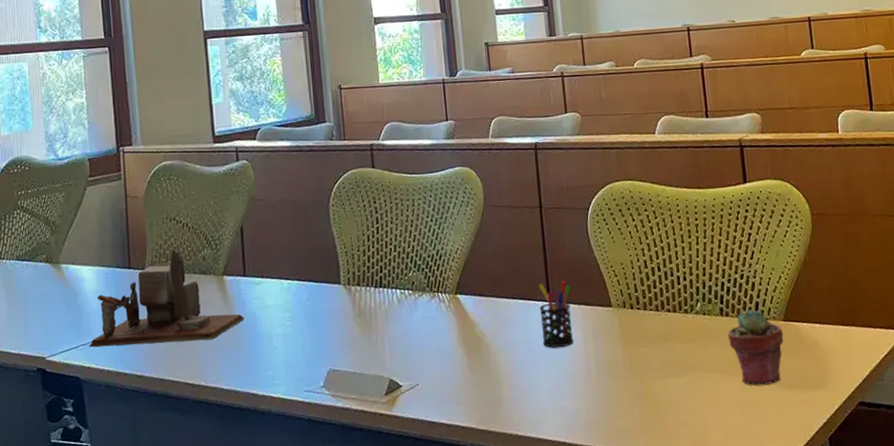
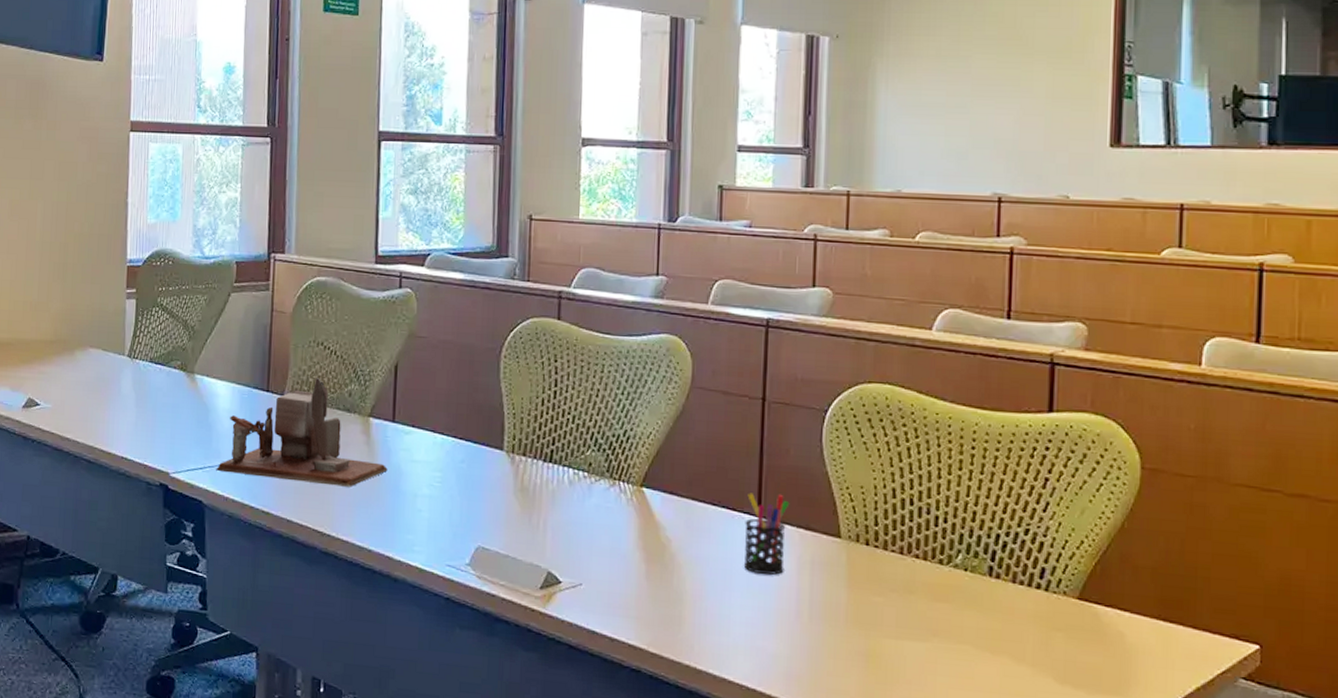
potted succulent: present [727,309,784,385] -> none [994,575,1075,676]

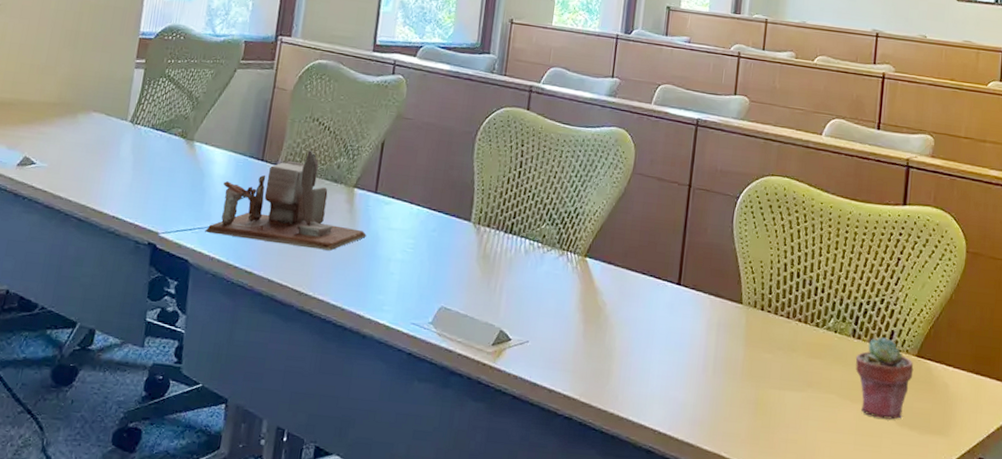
pen holder: present [743,493,790,575] -> none [663,264,704,335]
potted succulent: none [994,575,1075,676] -> present [855,337,914,420]

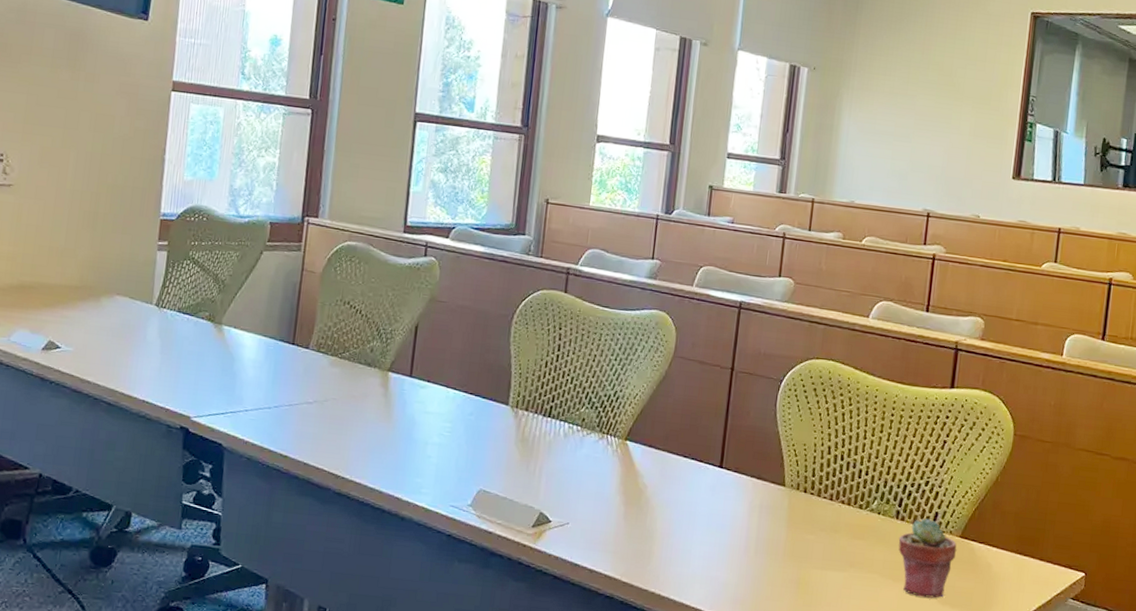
desk organizer: present [205,150,367,251] -> none [237,334,402,435]

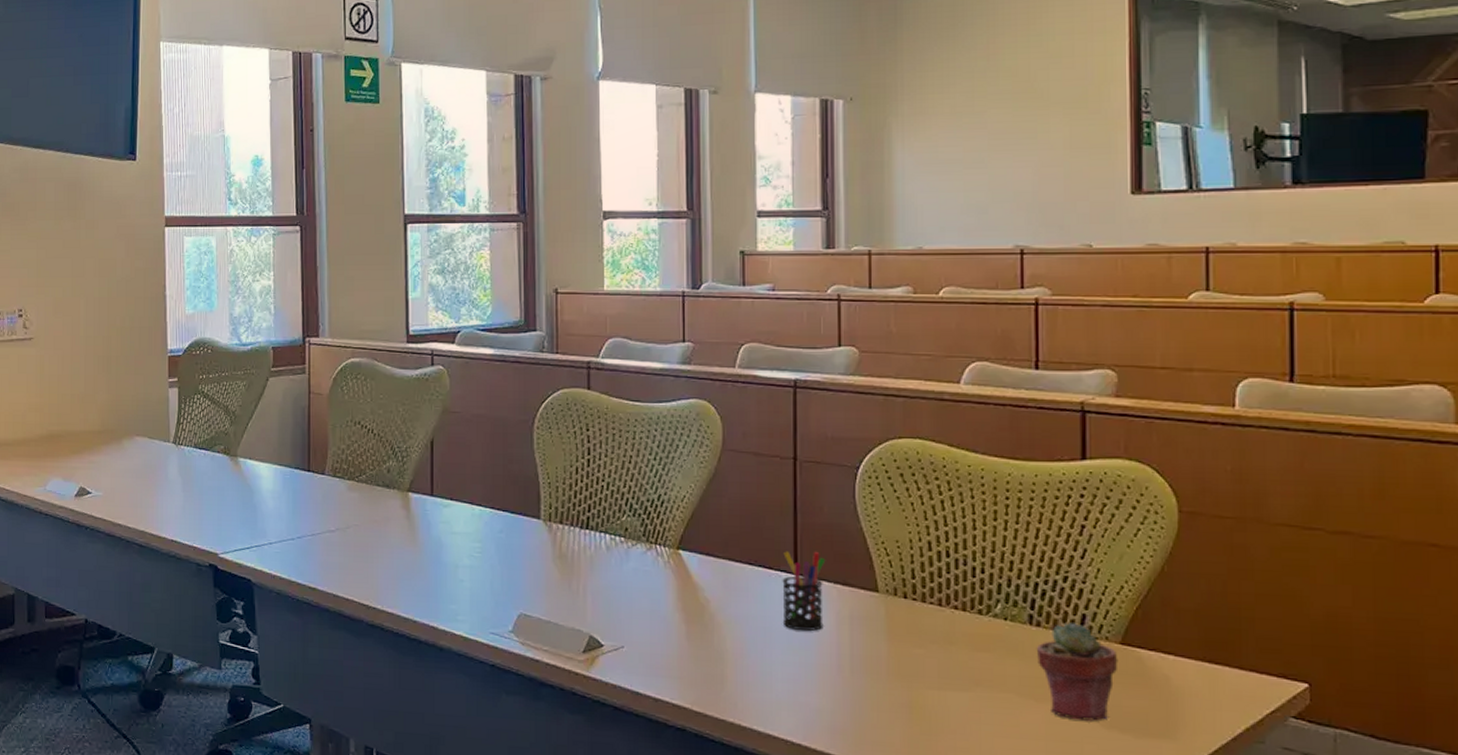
pen holder: none [705,447,747,517] -> present [782,551,826,632]

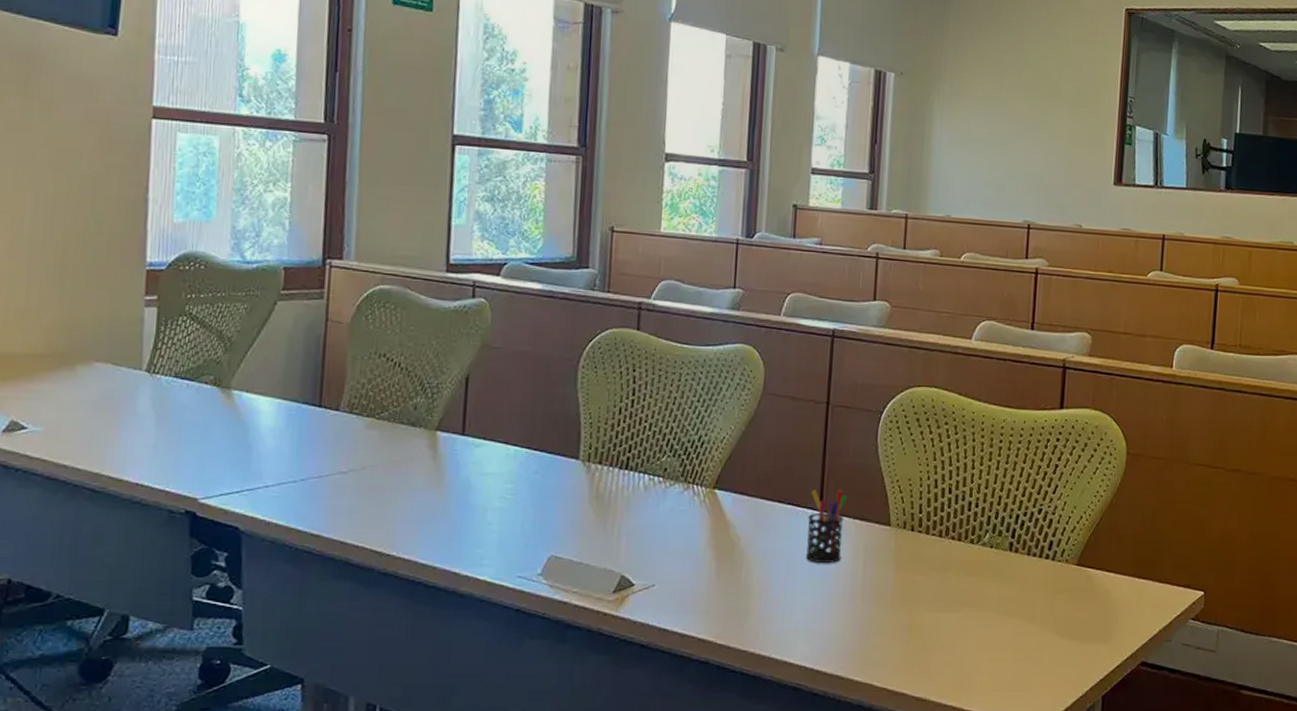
potted succulent: present [1036,622,1118,721] -> none [1013,548,1074,632]

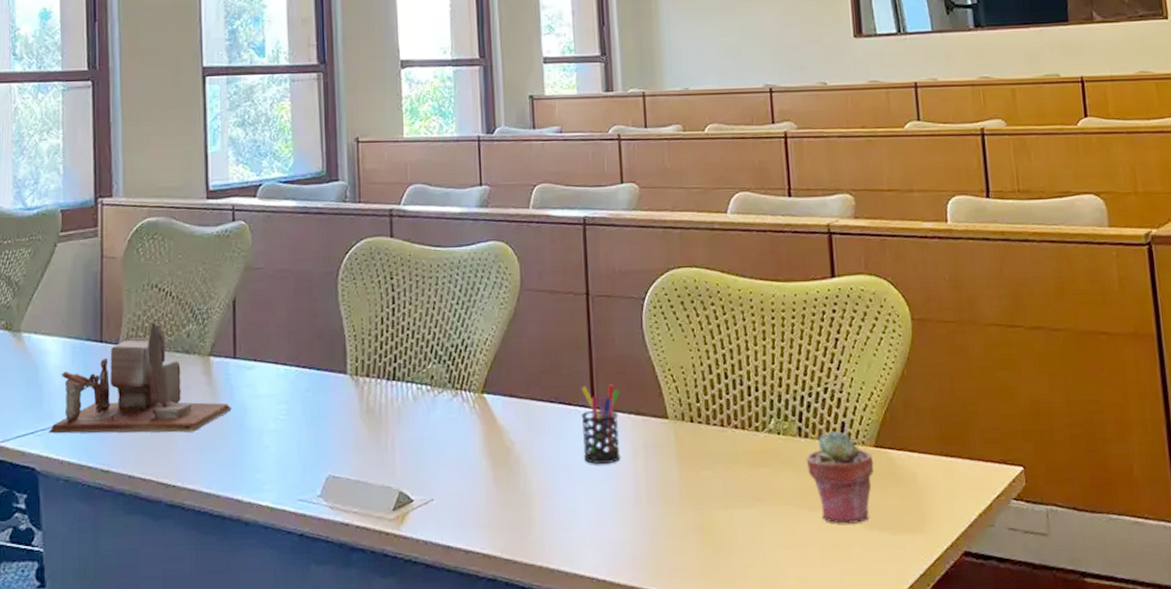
desk organizer: none [256,391,456,504] -> present [49,322,231,434]
potted succulent: none [1013,548,1074,632] -> present [806,431,874,524]

